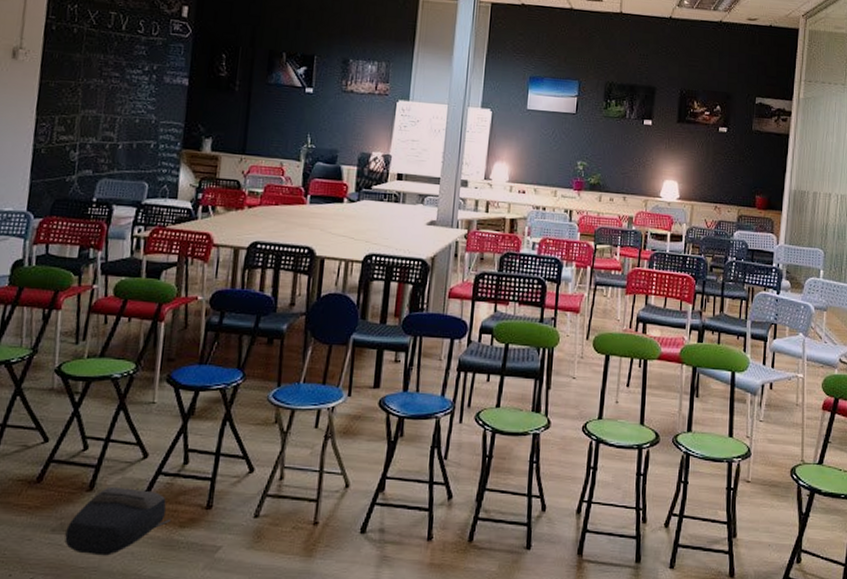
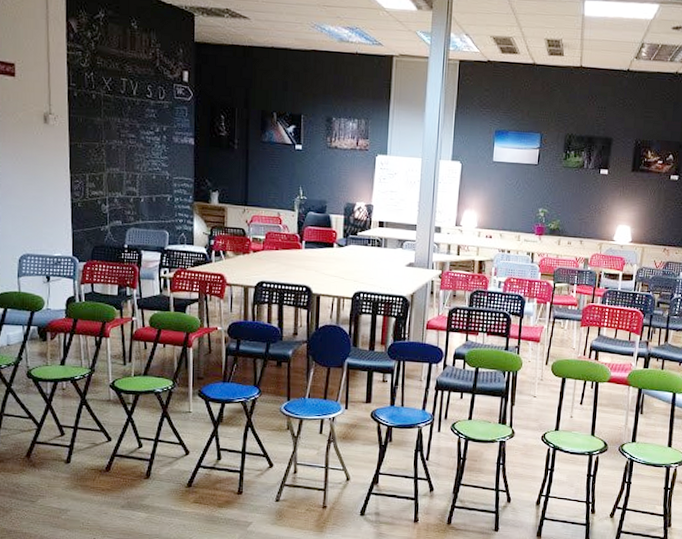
backpack: present [65,486,172,556] -> none [132,475,212,527]

